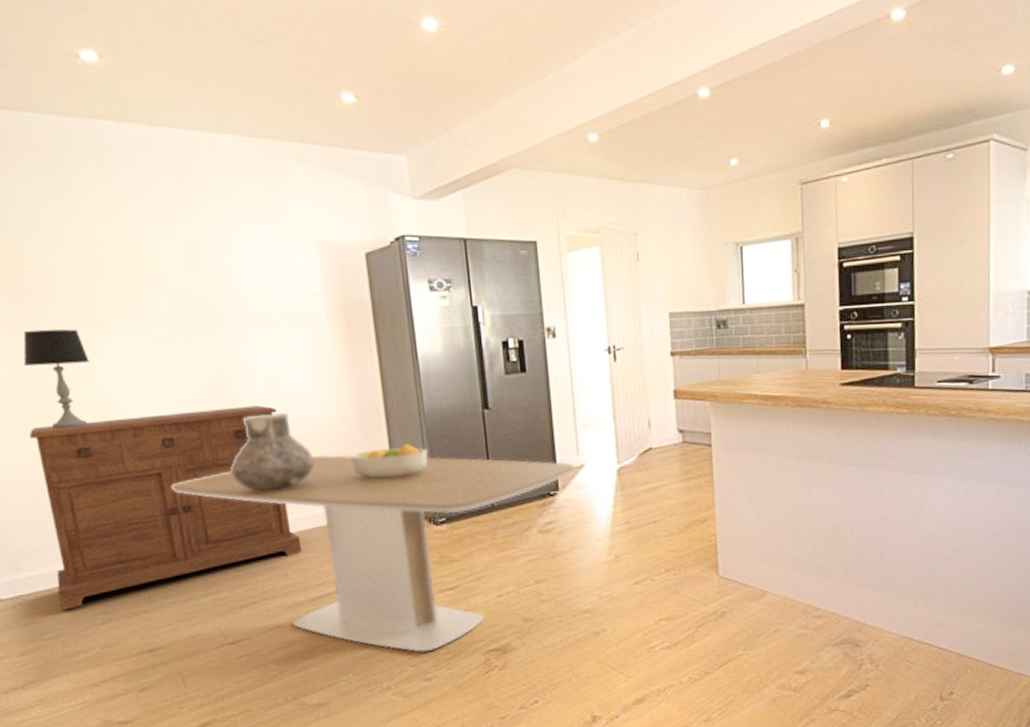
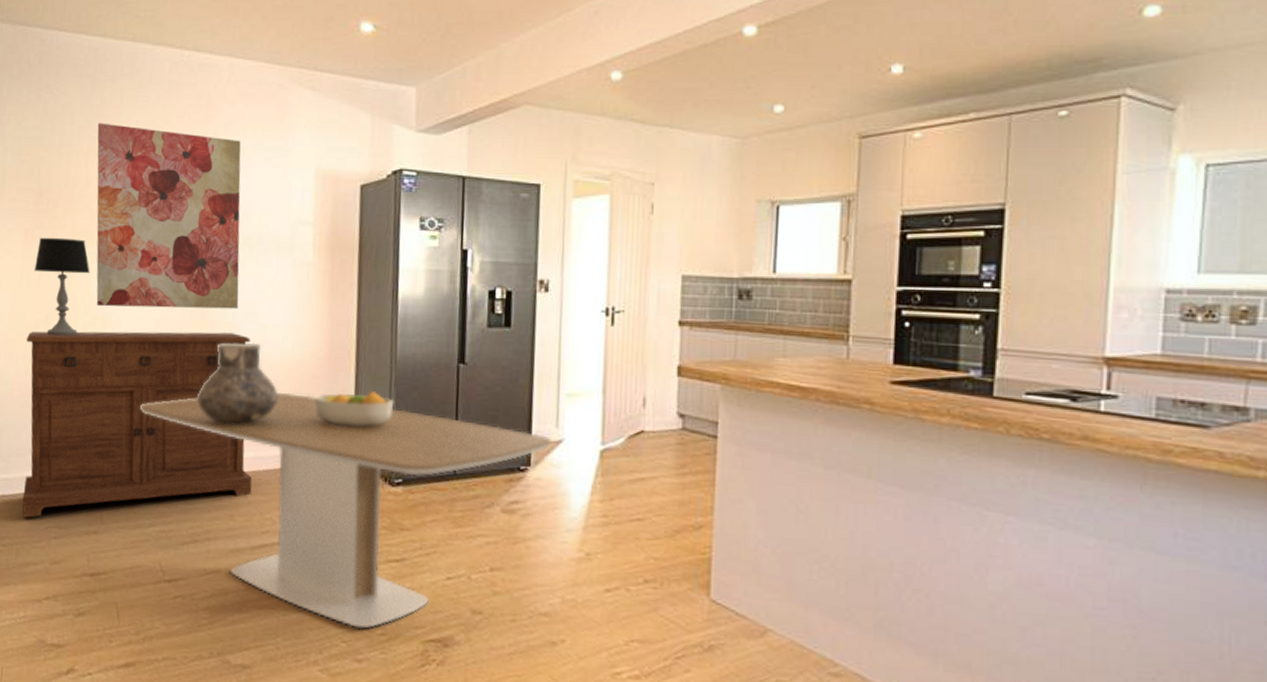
wall art: none [68,206,259,395] -> present [96,123,241,310]

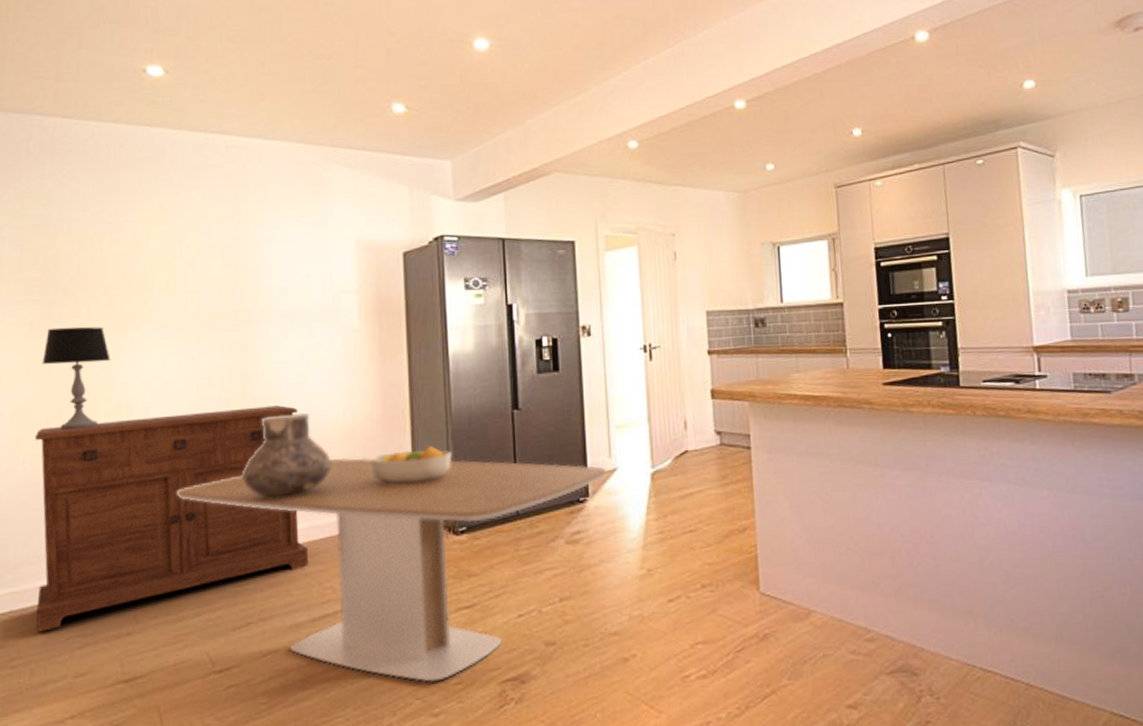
wall art: present [96,123,241,310] -> none [113,207,283,394]

